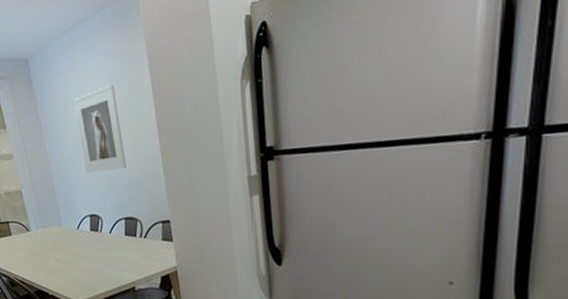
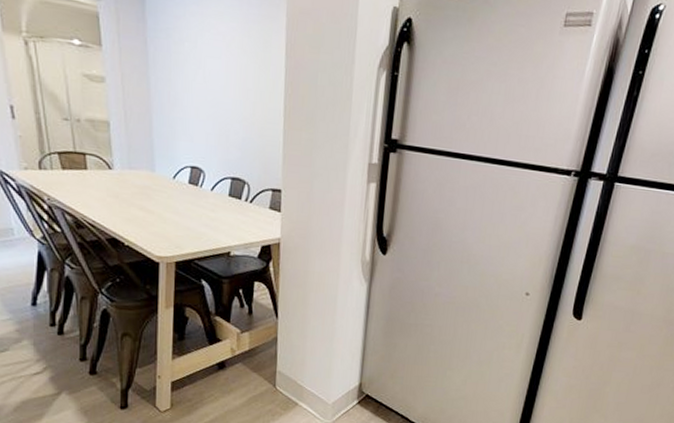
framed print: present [73,85,127,173] -> none [192,33,245,126]

